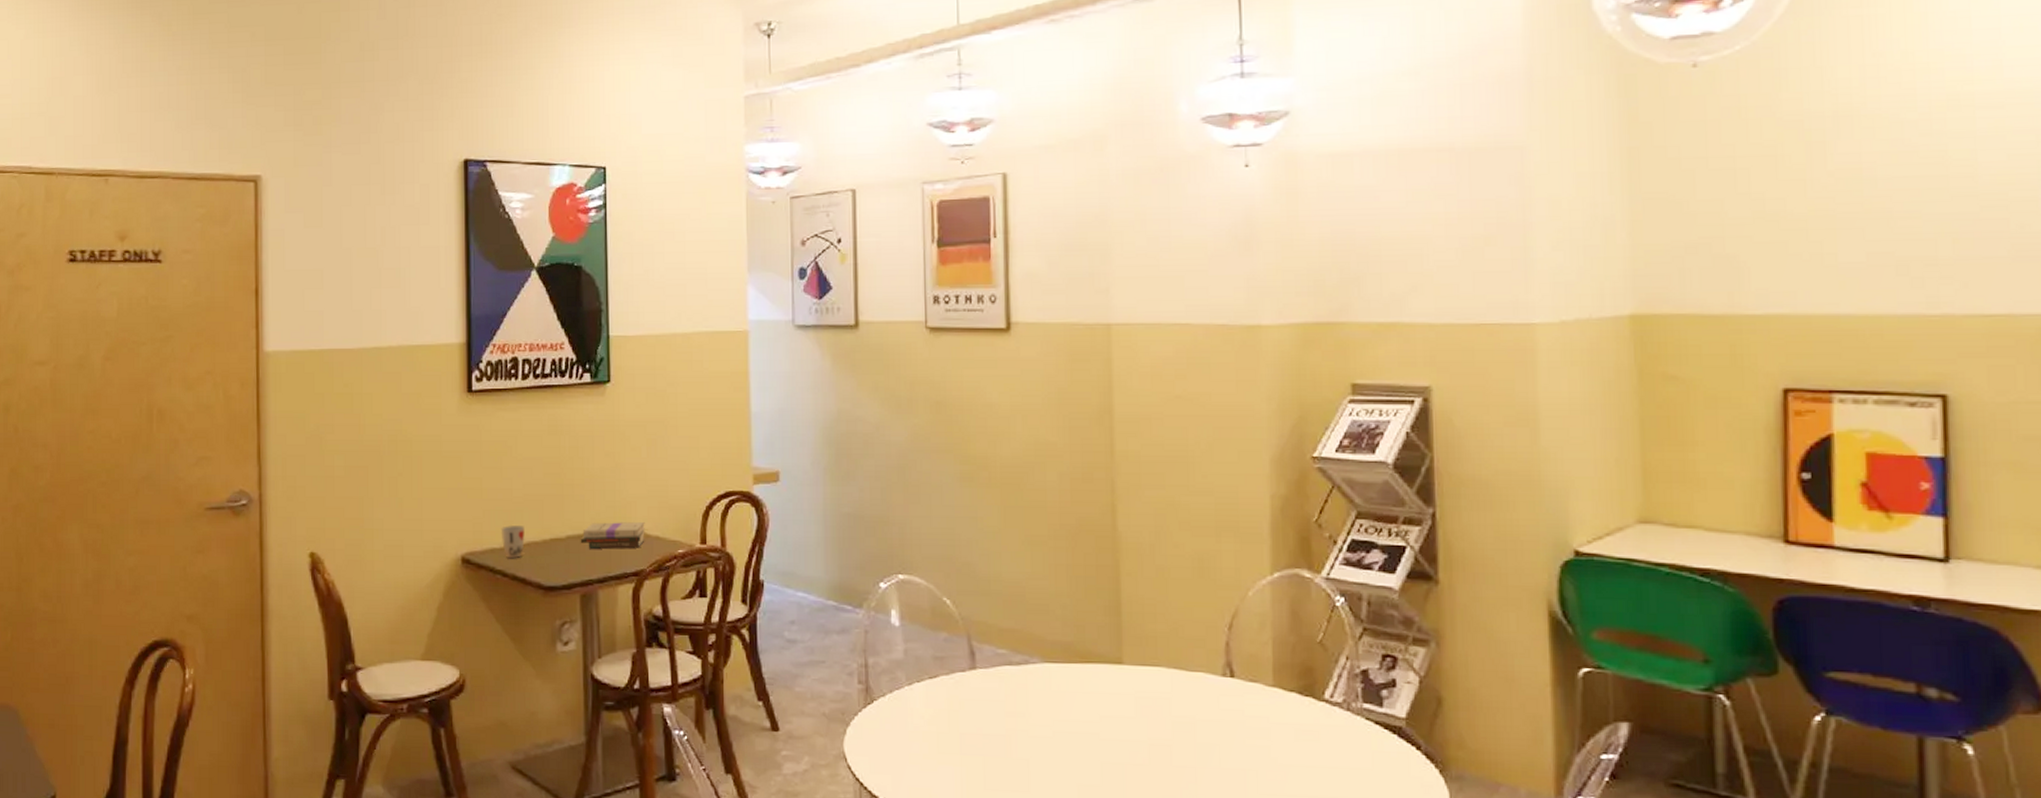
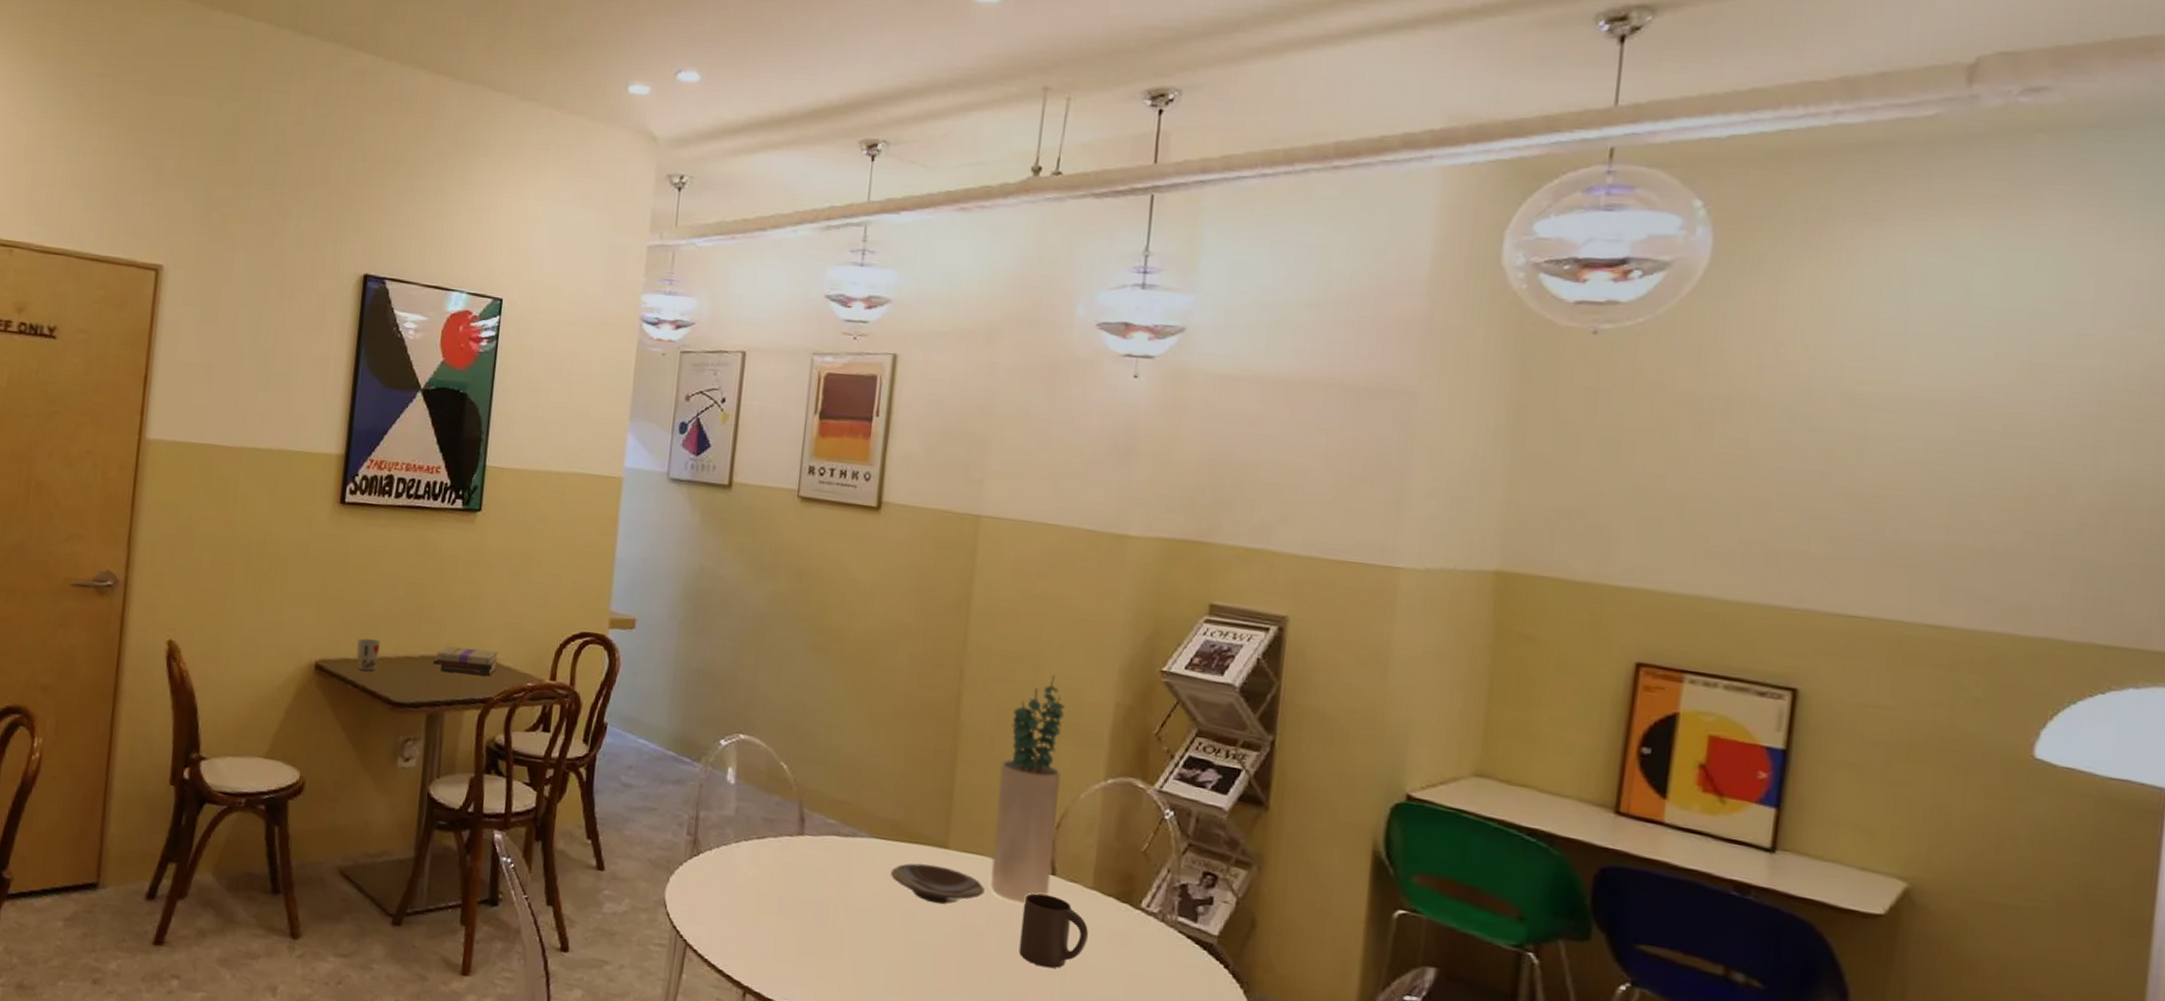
saucer: none [1068,682,1165,722] -> present [890,863,985,905]
vase: none [1165,475,1230,711] -> present [990,675,1065,904]
cup: none [1206,698,1276,773] -> present [1018,893,1089,969]

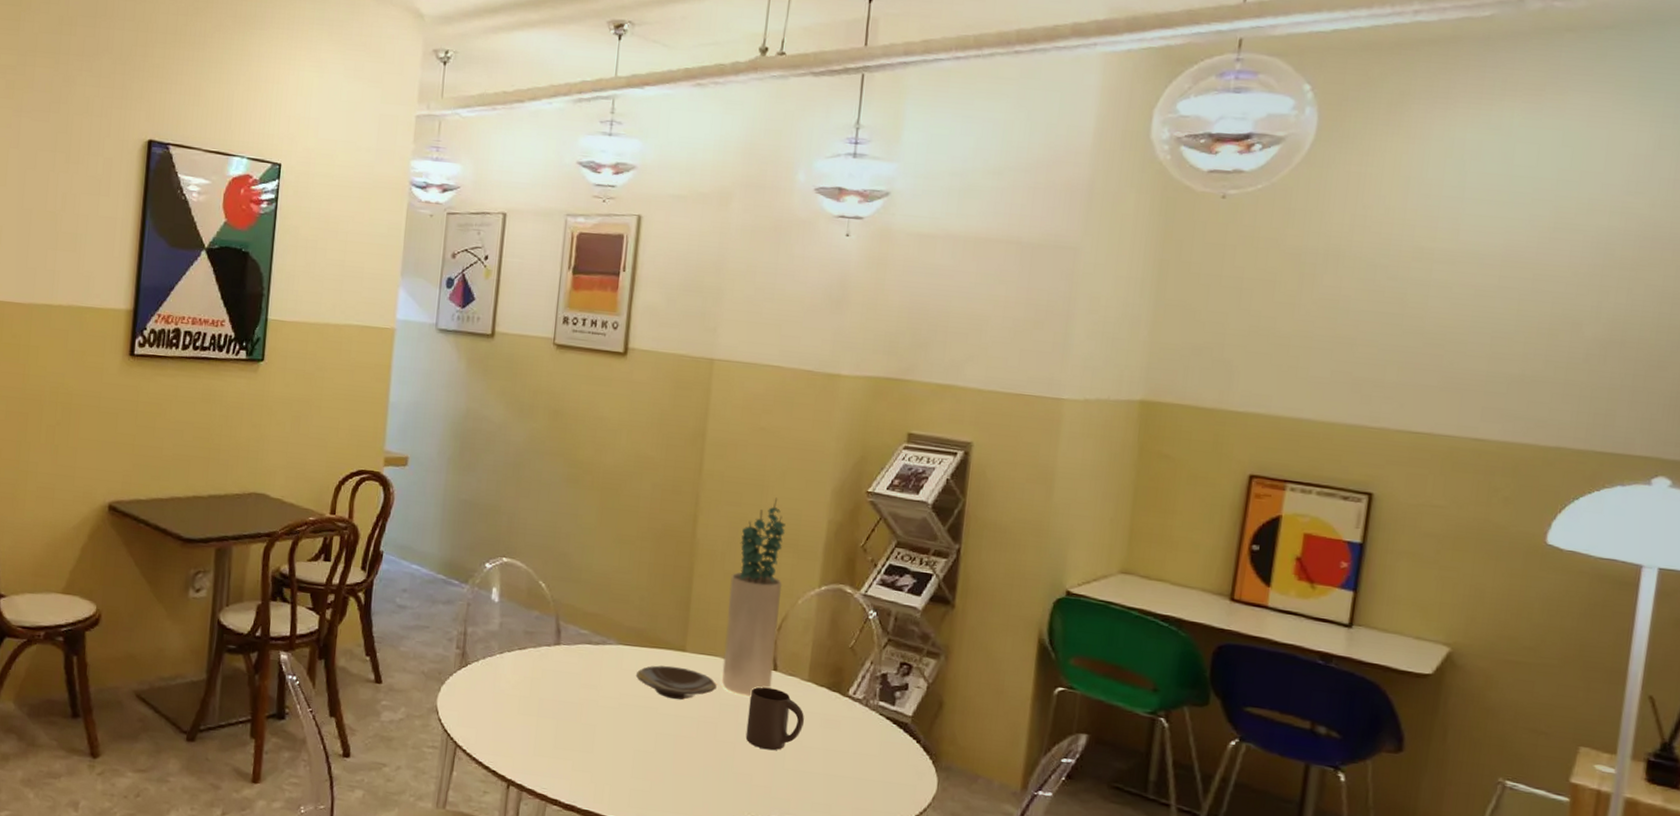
cup: present [356,638,380,671] -> none [148,480,171,510]
books: present [432,646,498,676] -> none [220,486,282,512]

